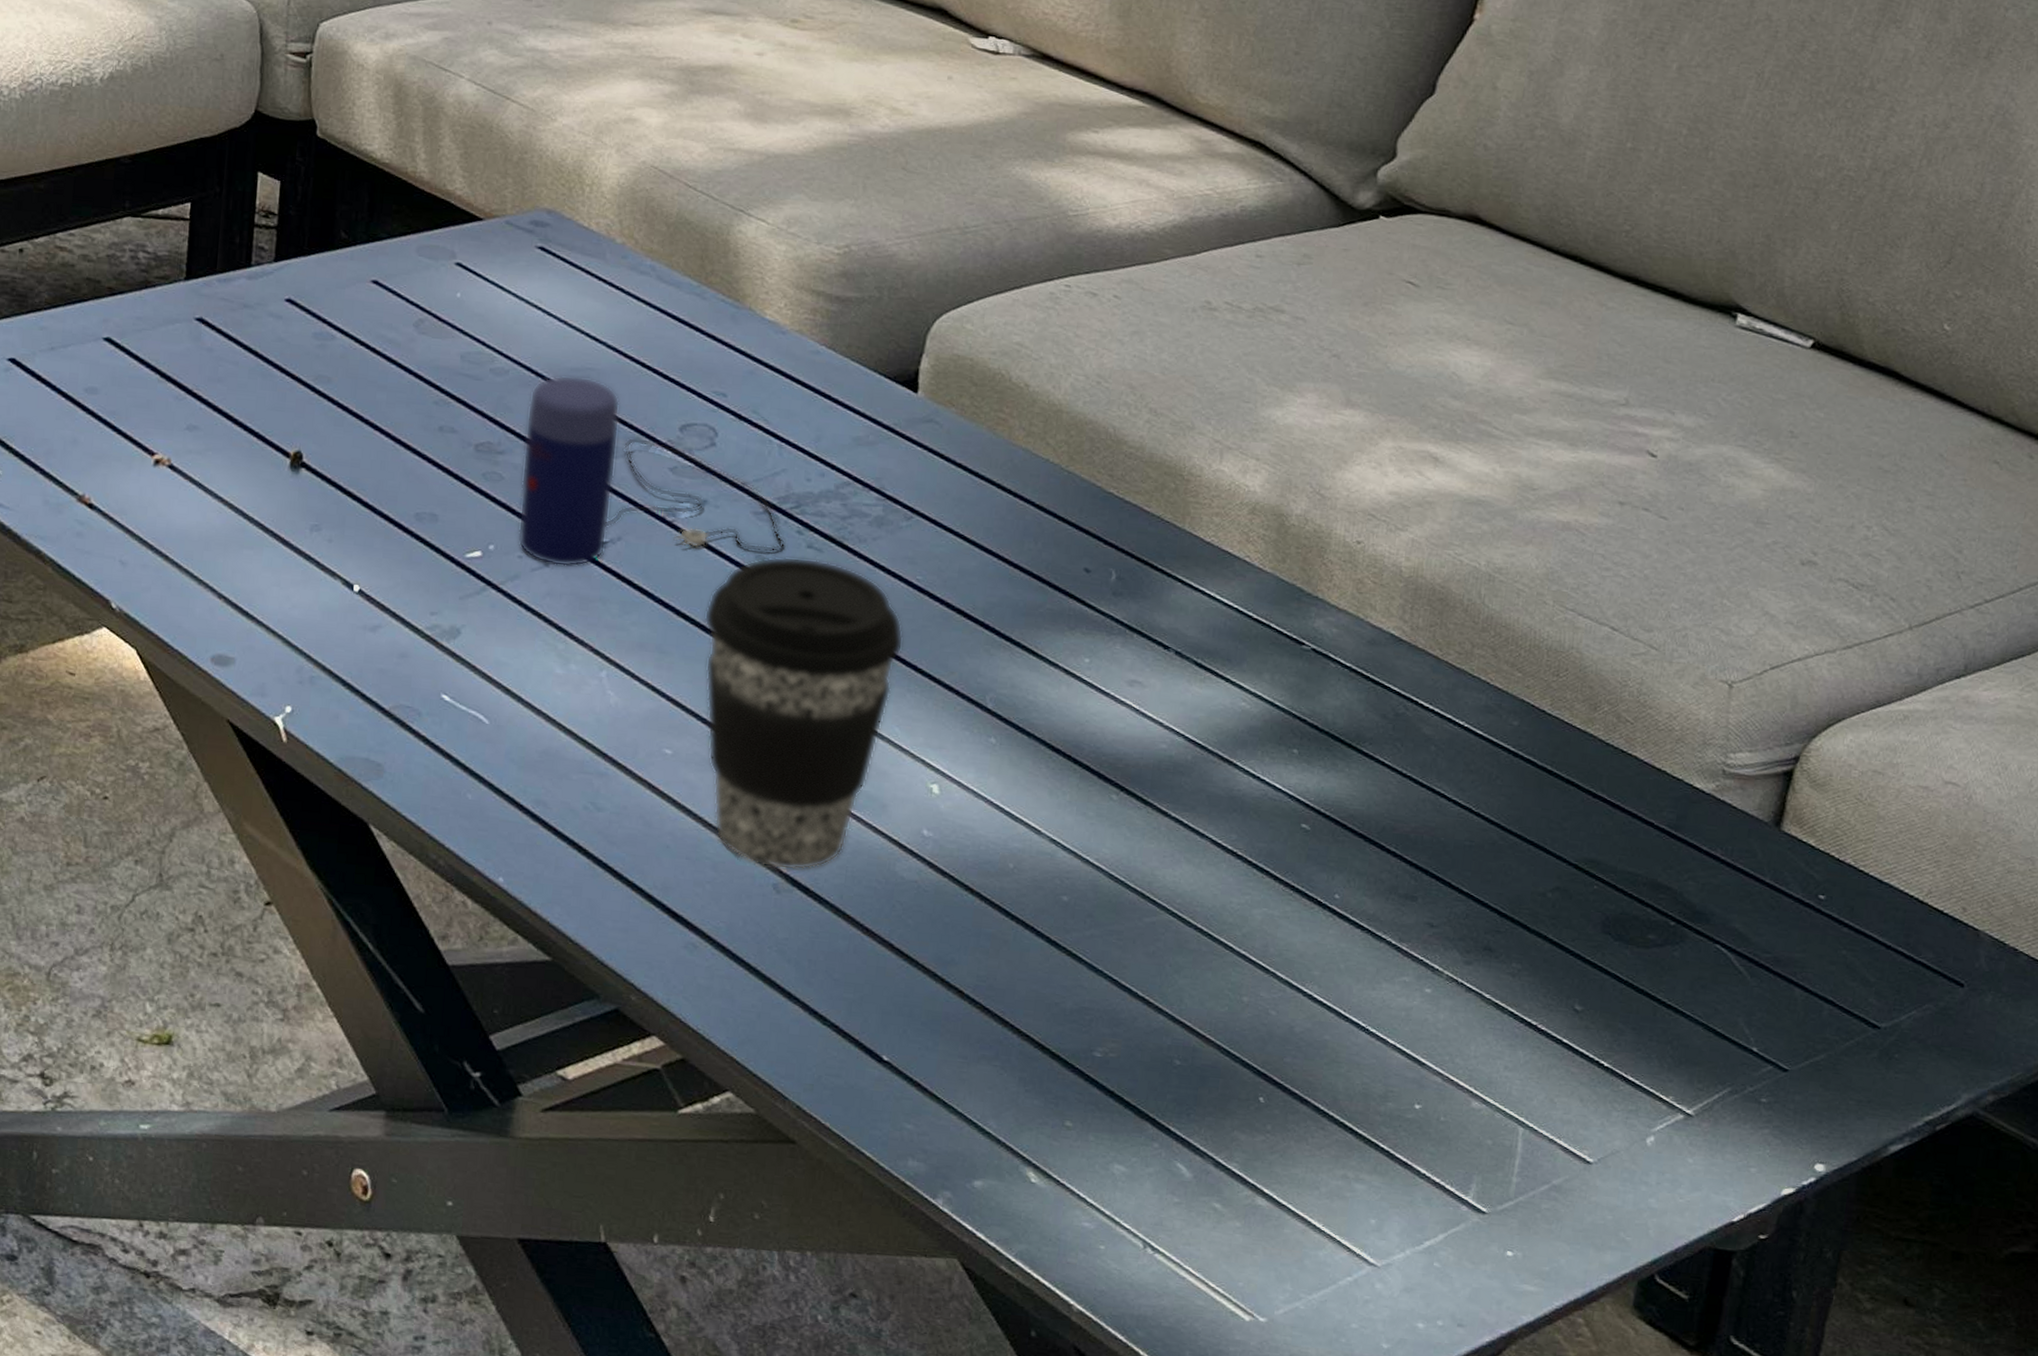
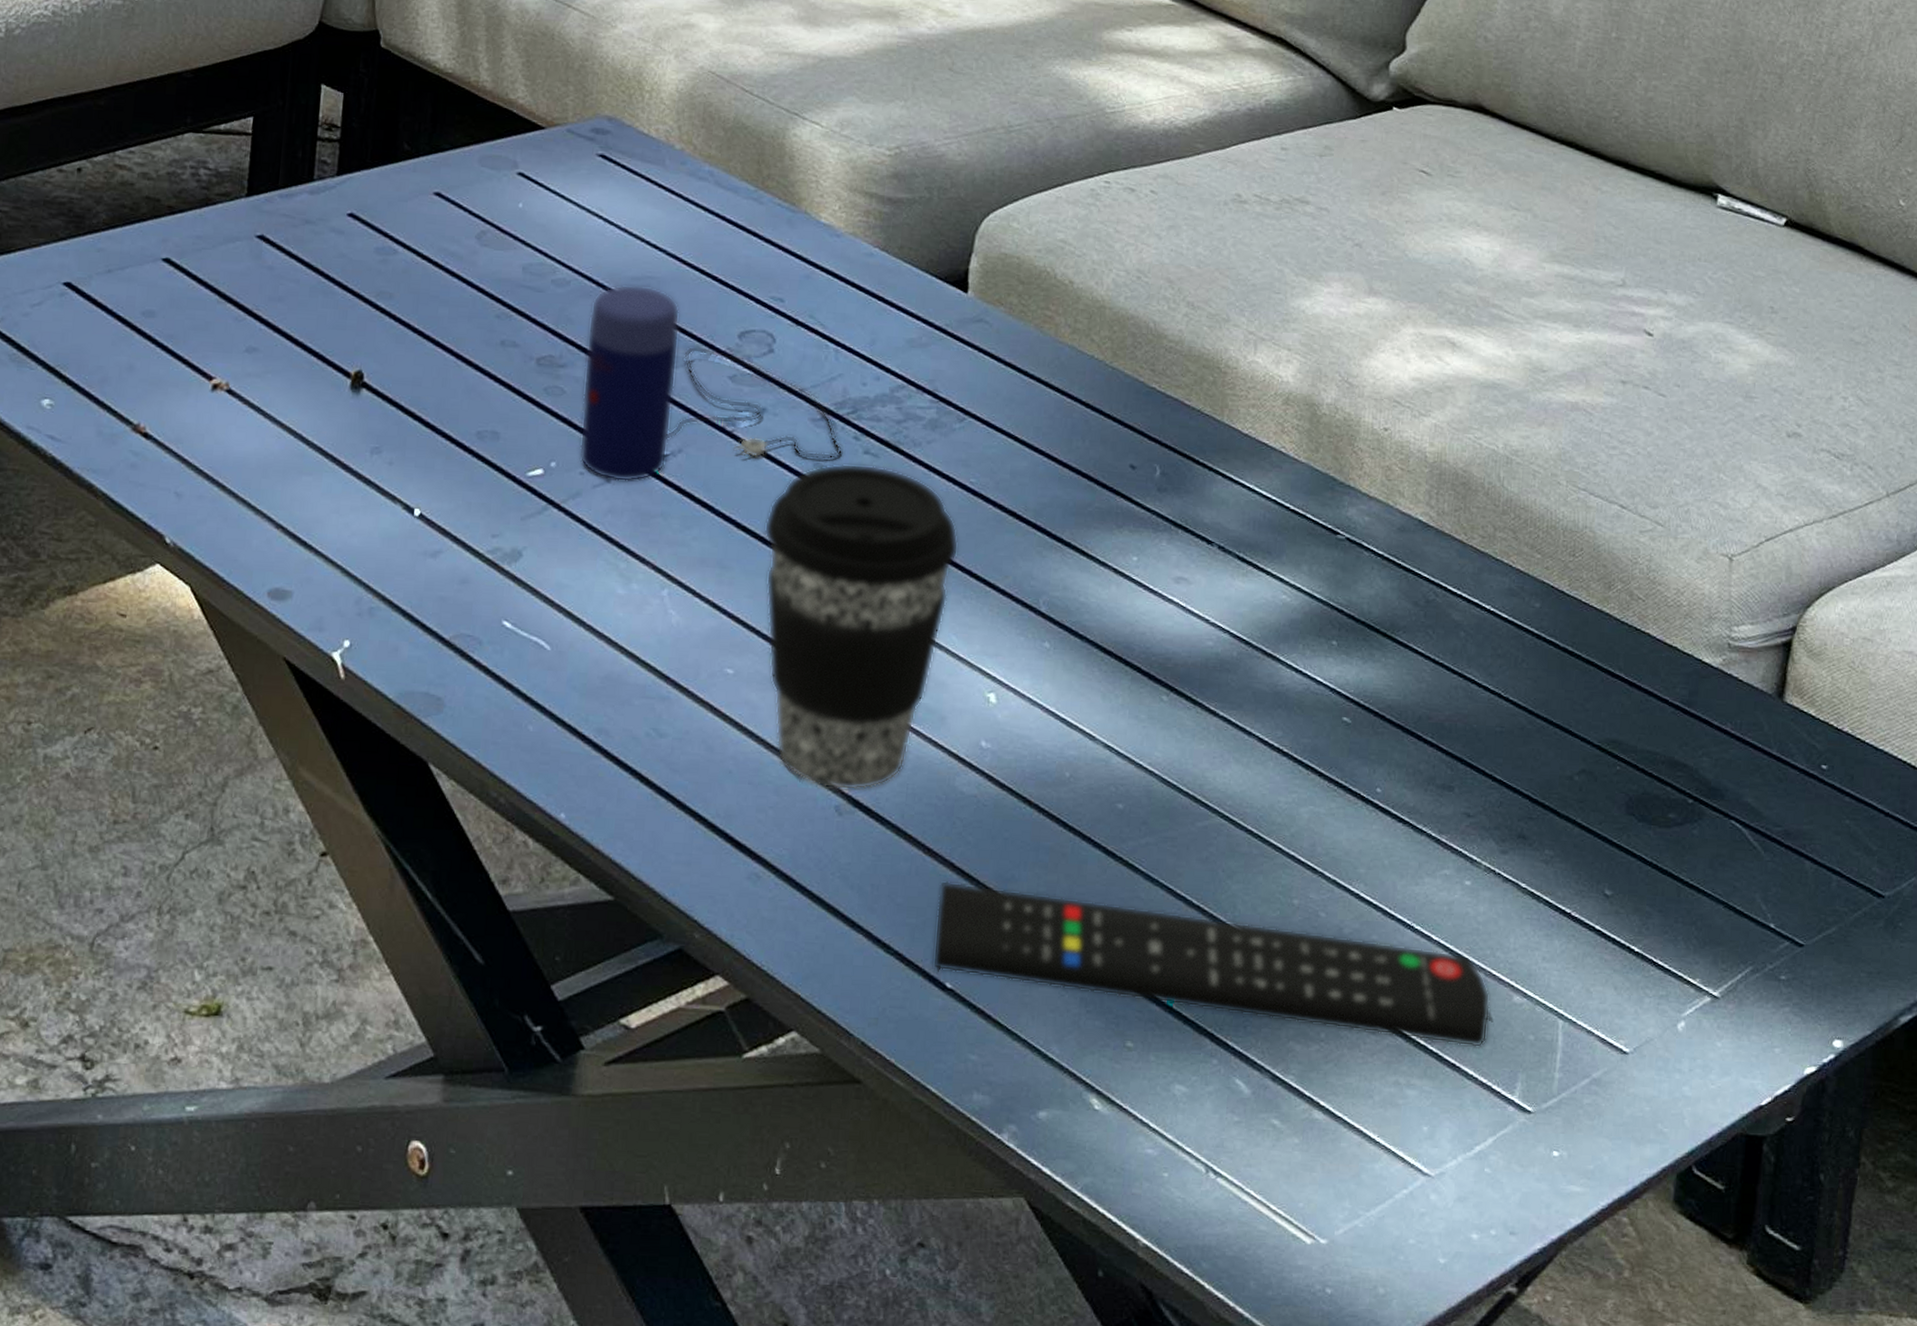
remote control: none [869,959,1447,1149] -> present [932,880,1491,1048]

